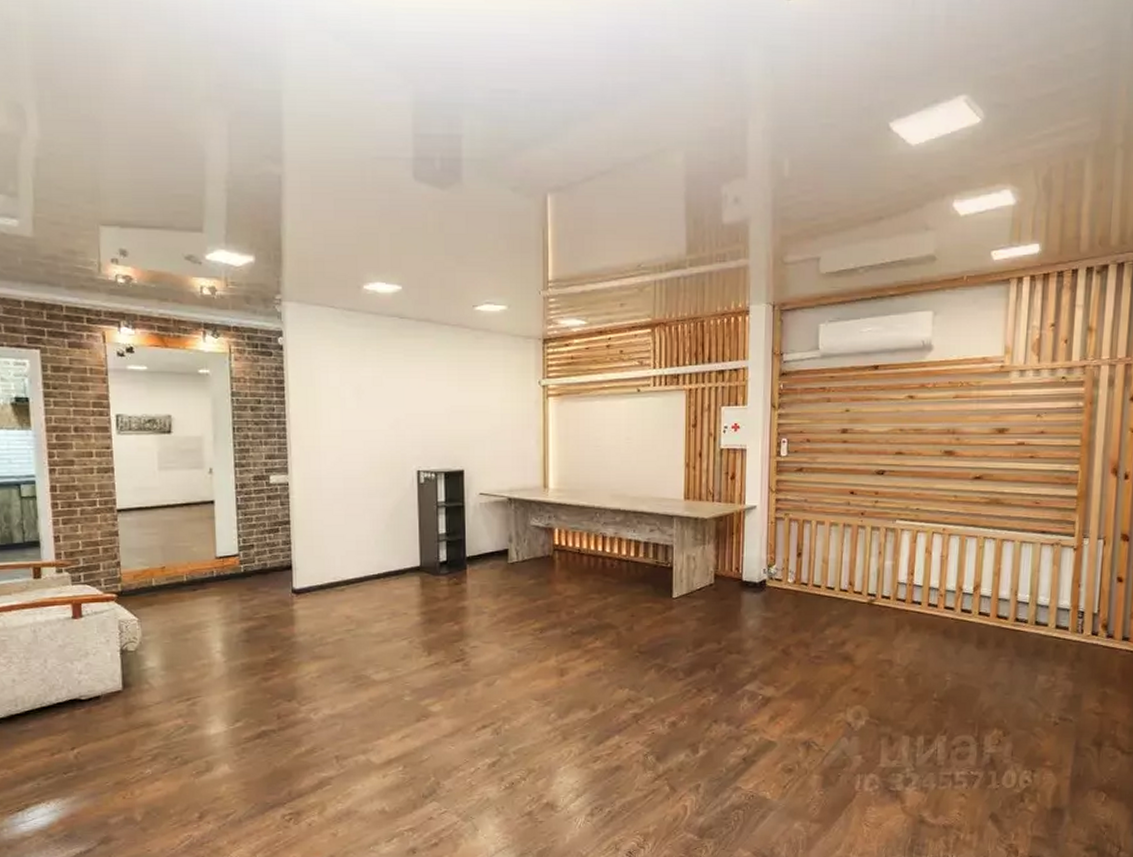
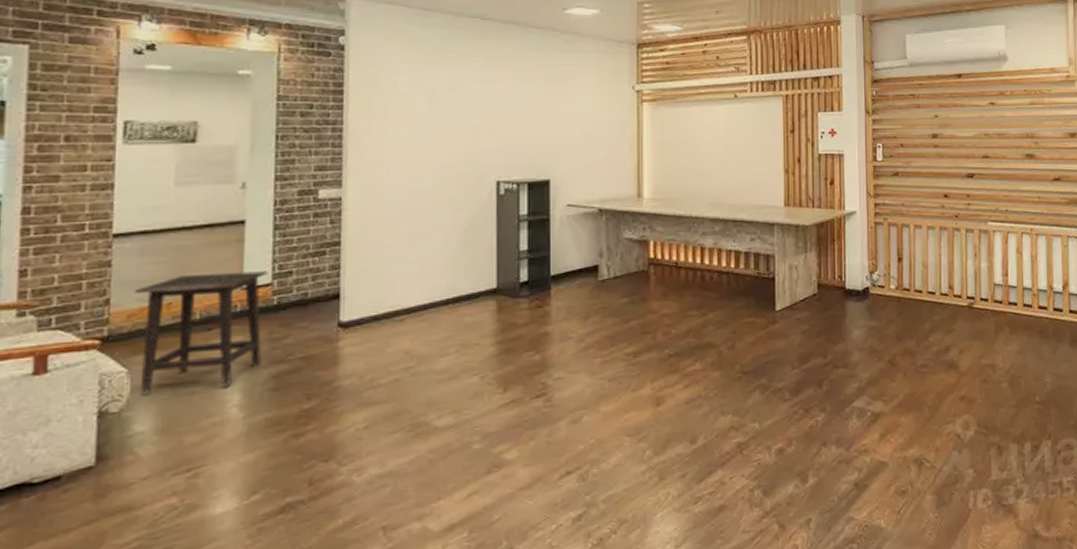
side table: none [137,544,235,639] -> present [135,271,268,395]

